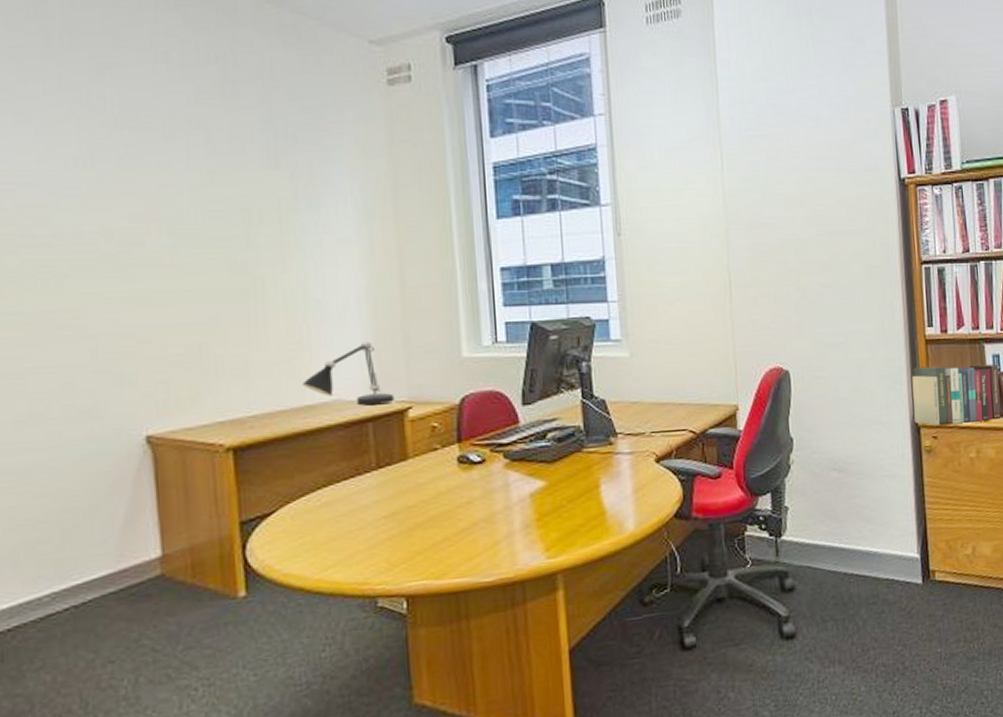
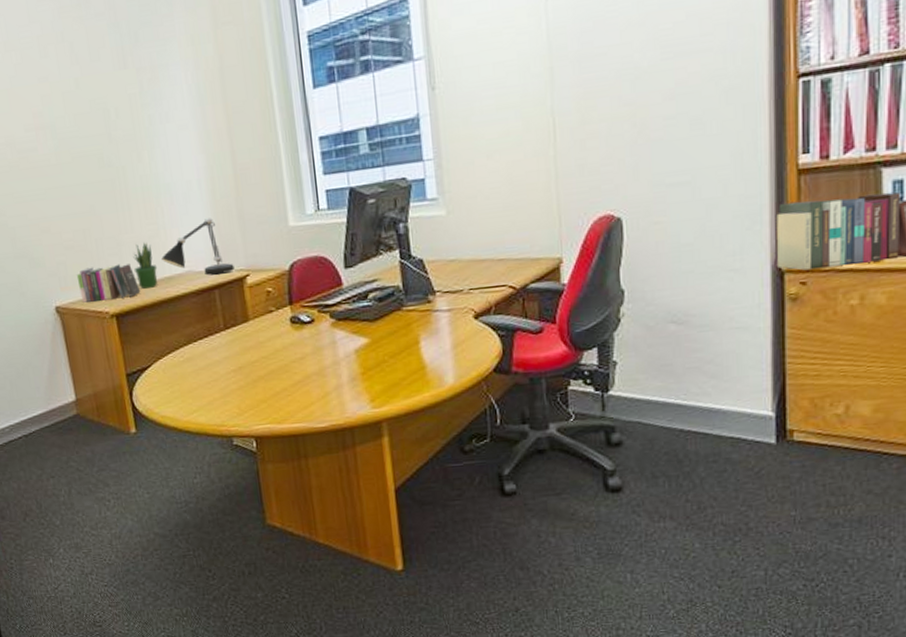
books: none [182,387,271,432] -> present [76,264,141,303]
planter: none [264,363,296,418] -> present [133,242,158,289]

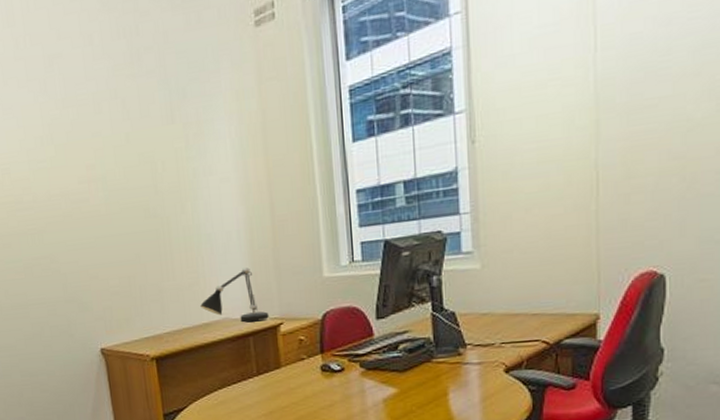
books: present [76,264,141,303] -> none [121,309,180,345]
planter: present [133,242,158,289] -> none [174,290,196,334]

